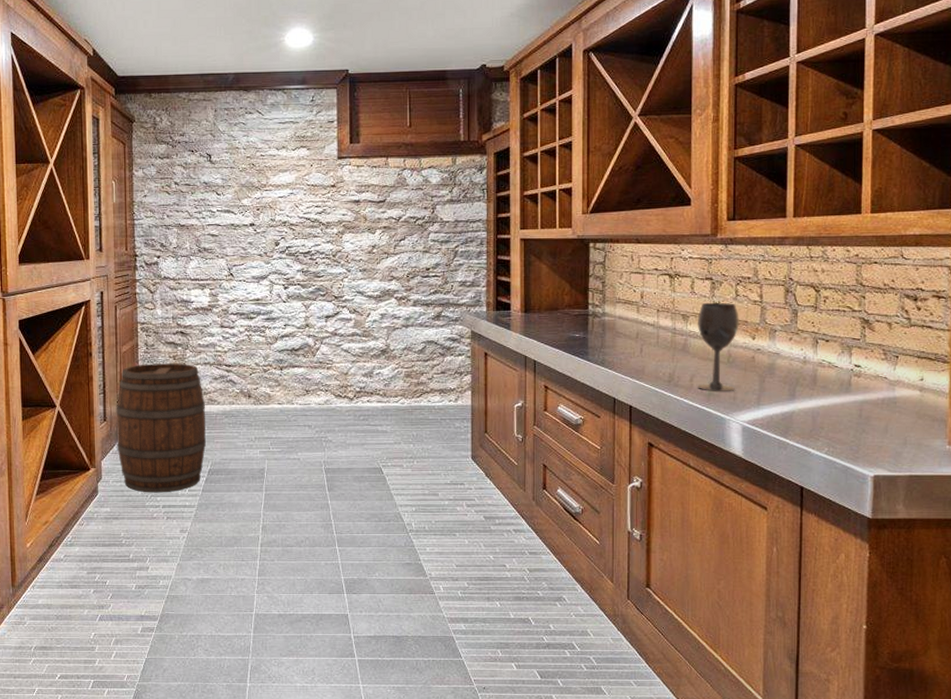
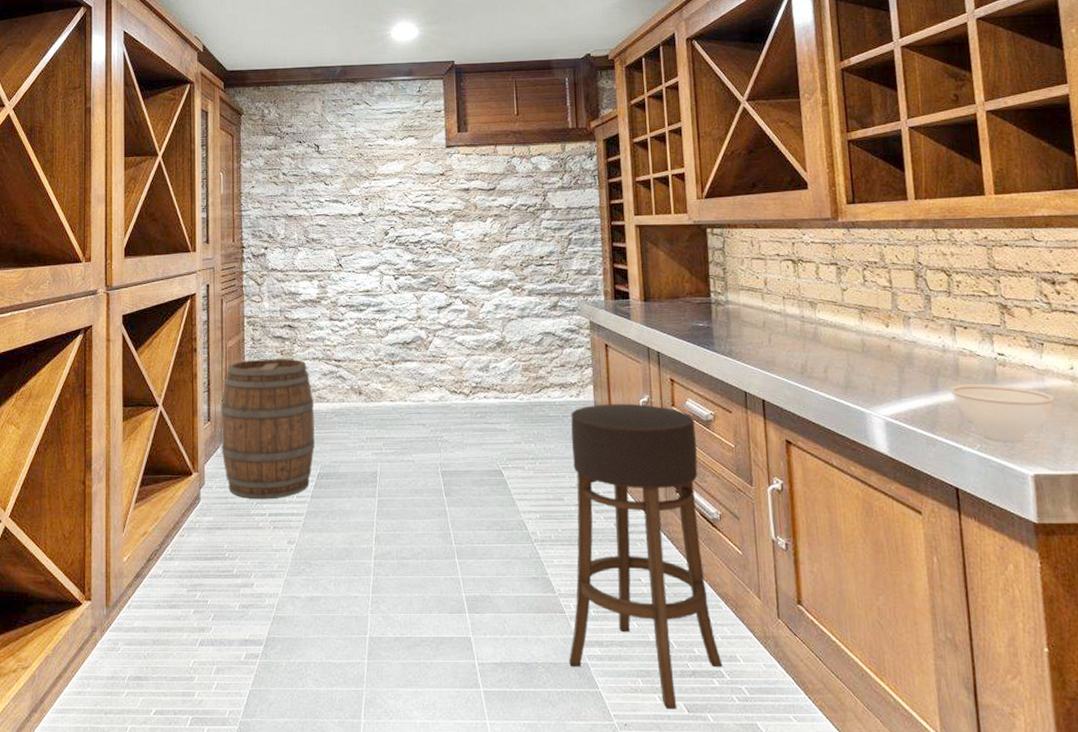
bar stool: none [436,408,574,676] -> present [569,403,723,710]
wine glass: present [697,302,739,391] -> none [826,288,873,383]
bowl: none [806,393,902,447] -> present [950,383,1055,443]

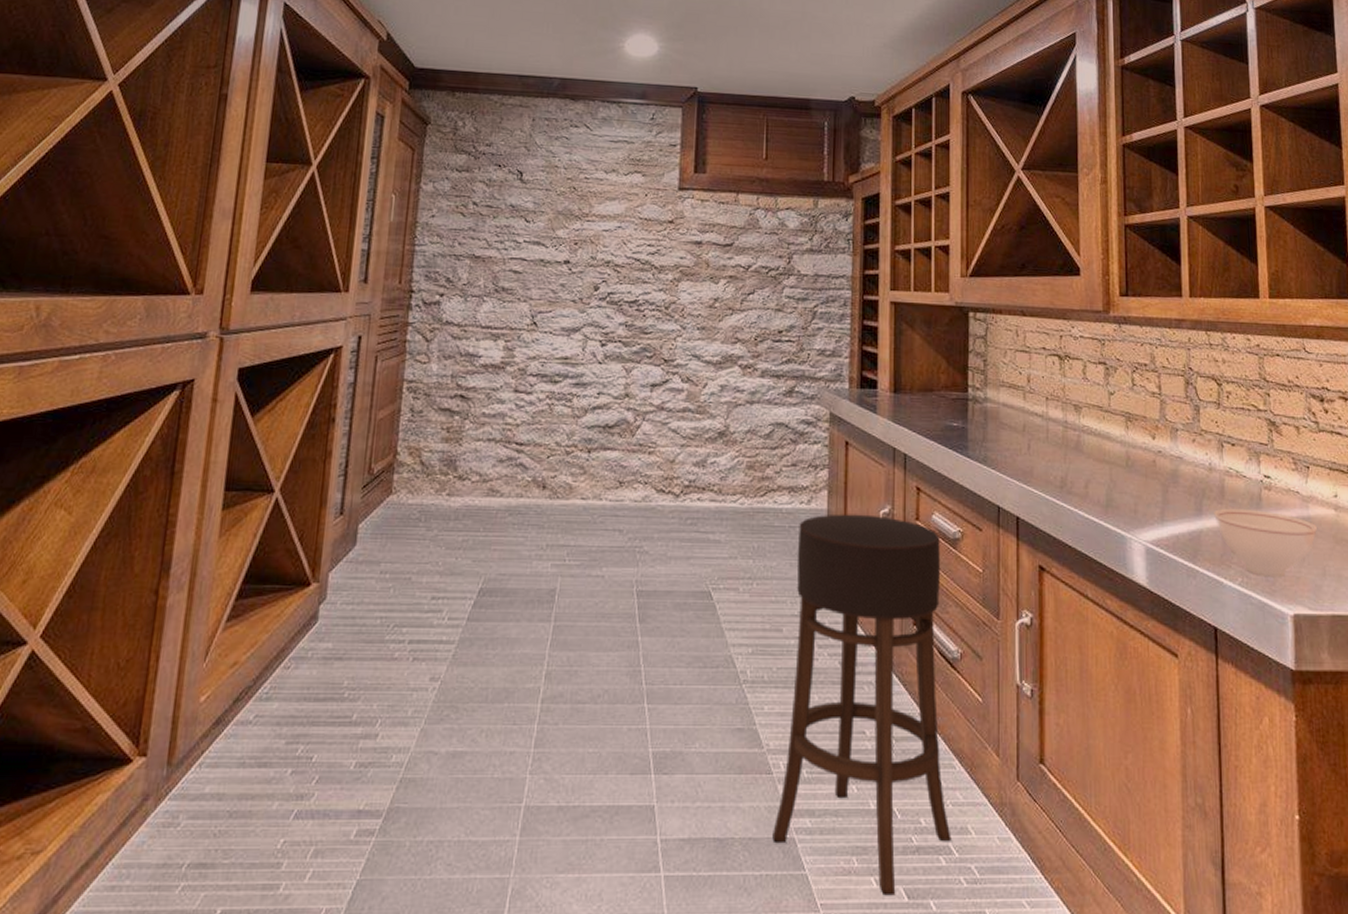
wooden barrel: present [221,358,315,500] -> none [353,436,484,622]

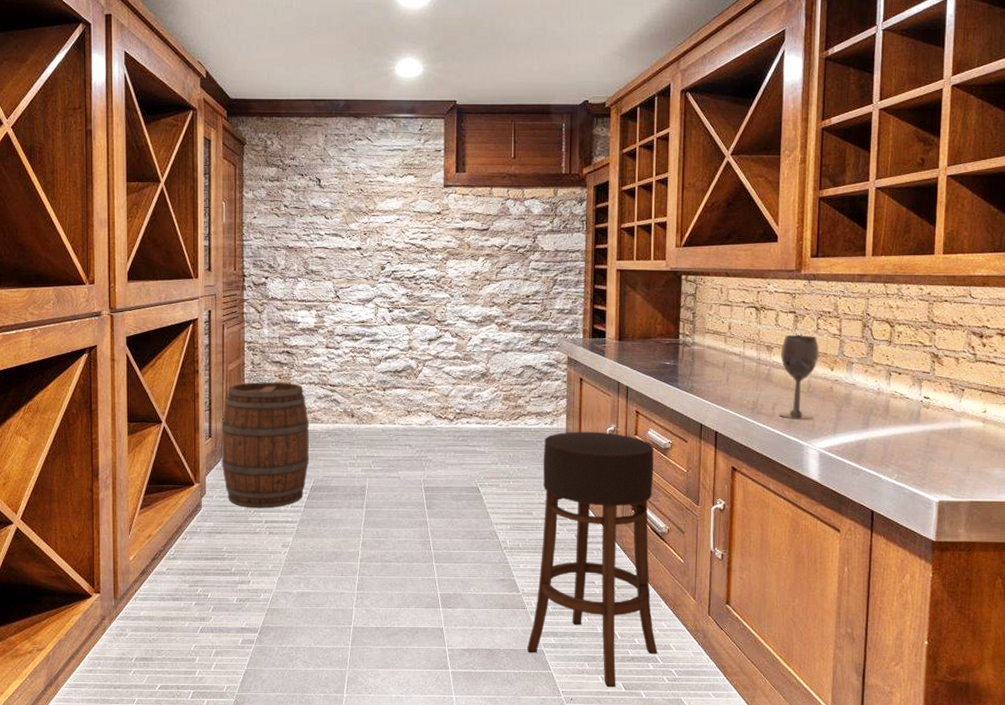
wooden barrel: none [353,436,484,622] -> present [221,382,309,508]
wine glass: none [1091,391,1137,502] -> present [779,334,820,419]
bowl: present [1214,508,1318,578] -> none [878,422,967,474]

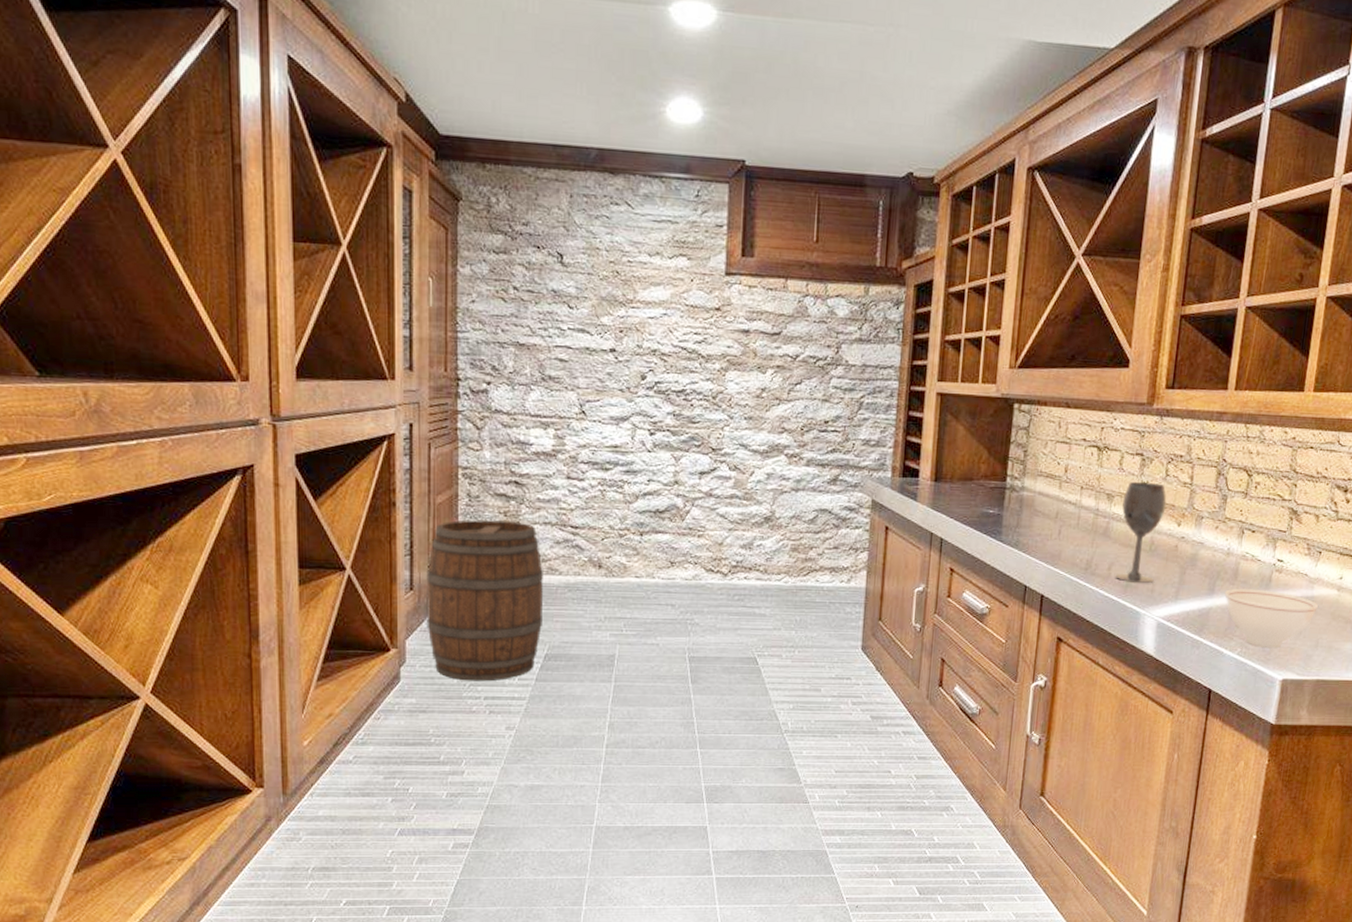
bar stool: present [527,431,658,687] -> none [807,591,969,892]
bowl: none [878,422,967,474] -> present [1225,588,1319,649]

